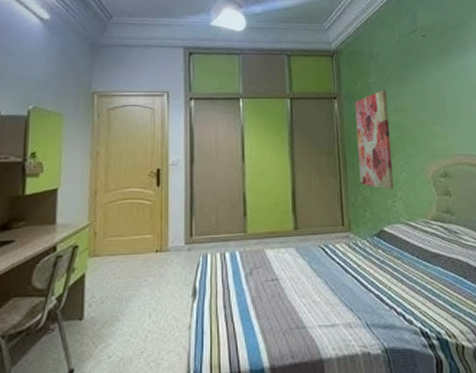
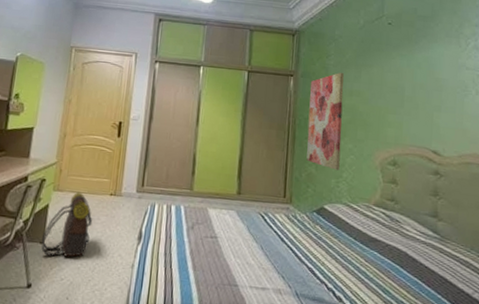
backpack: none [81,254,139,333] -> present [41,191,93,257]

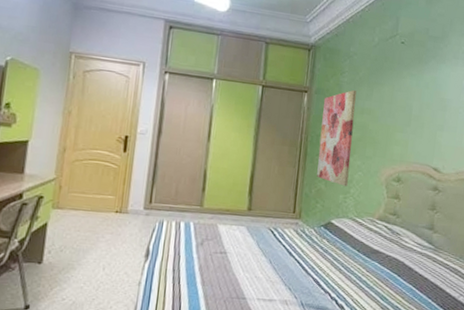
backpack: present [41,191,93,257] -> none [40,209,97,277]

